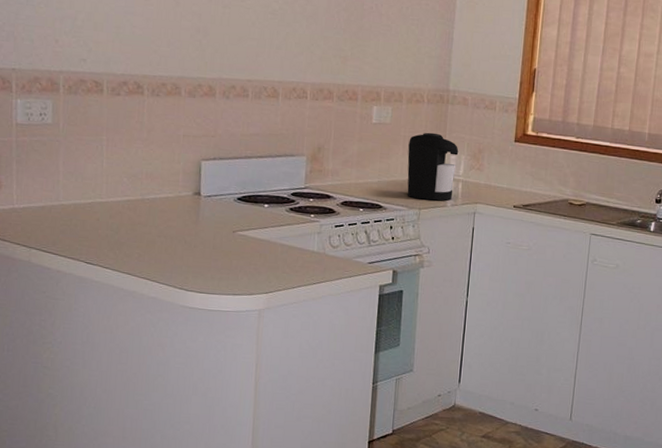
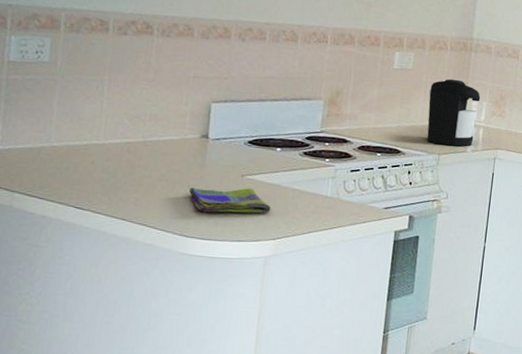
dish towel: none [186,243,262,269] -> present [189,187,272,214]

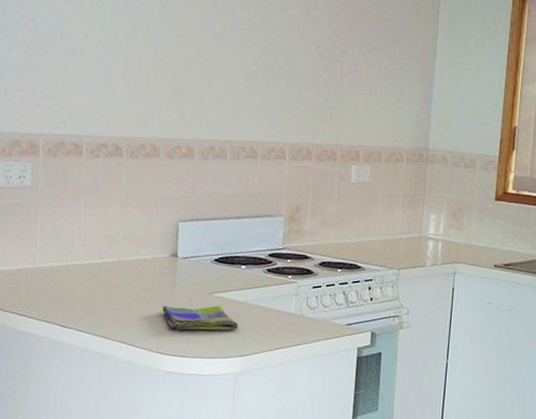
coffee maker: present [426,78,481,147] -> none [386,191,439,261]

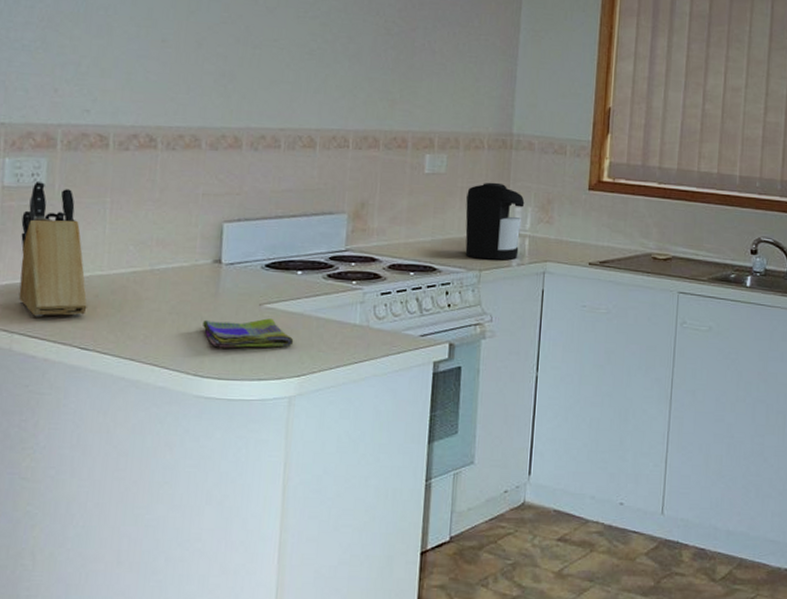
knife block: none [10,182,67,299] -> present [18,180,87,317]
coffee maker: none [386,191,439,261] -> present [465,182,525,260]

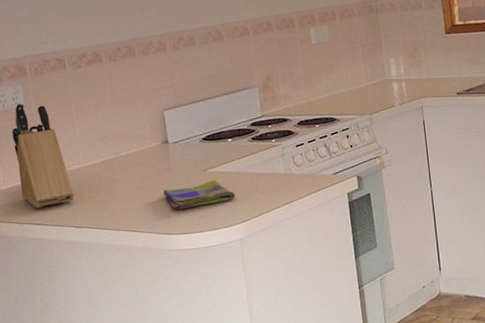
coffee maker: present [465,182,525,260] -> none [348,41,399,105]

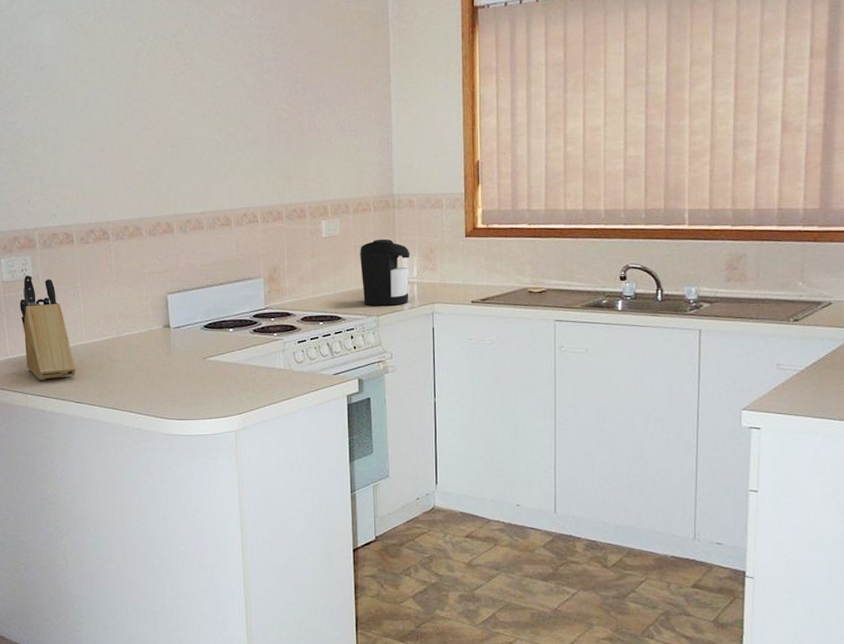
dish towel: present [163,180,236,210] -> none [162,369,234,395]
coffee maker: none [348,41,399,105] -> present [360,239,410,306]

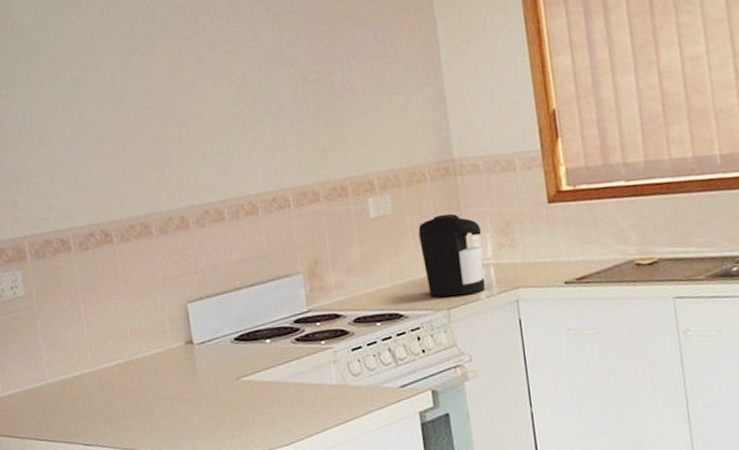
knife block: present [20,274,76,381] -> none [10,292,83,421]

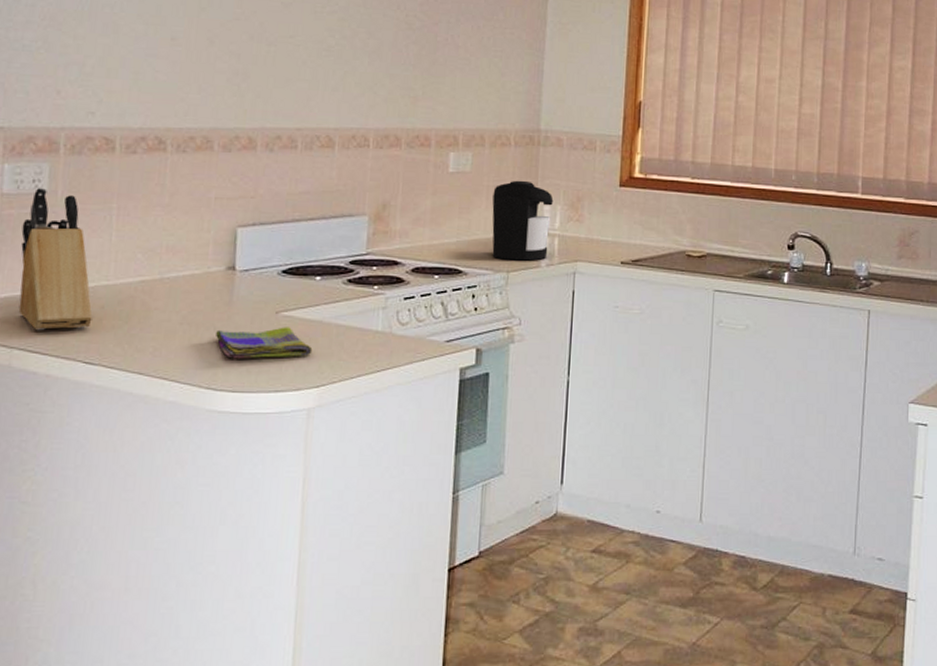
knife block: none [10,292,83,421] -> present [18,187,93,331]
dish towel: none [188,391,277,427] -> present [216,327,313,359]

